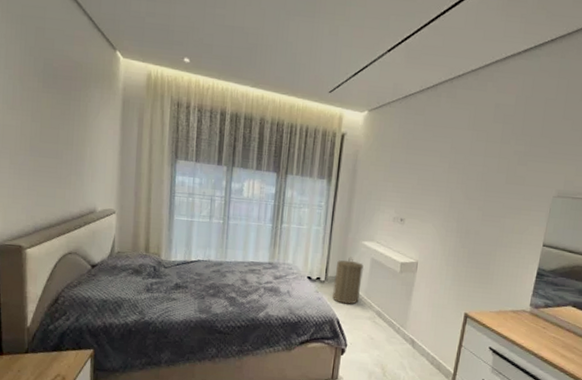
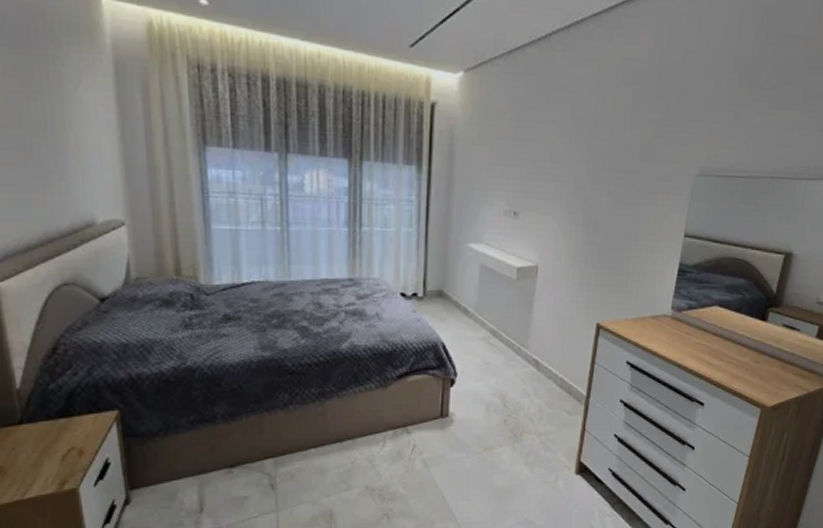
laundry hamper: present [332,257,364,305] -> none [435,264,471,324]

